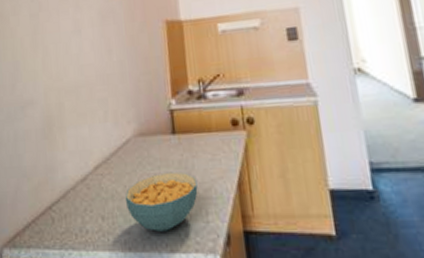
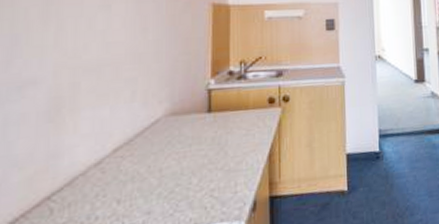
cereal bowl: present [124,171,198,232] -> none [147,148,229,208]

